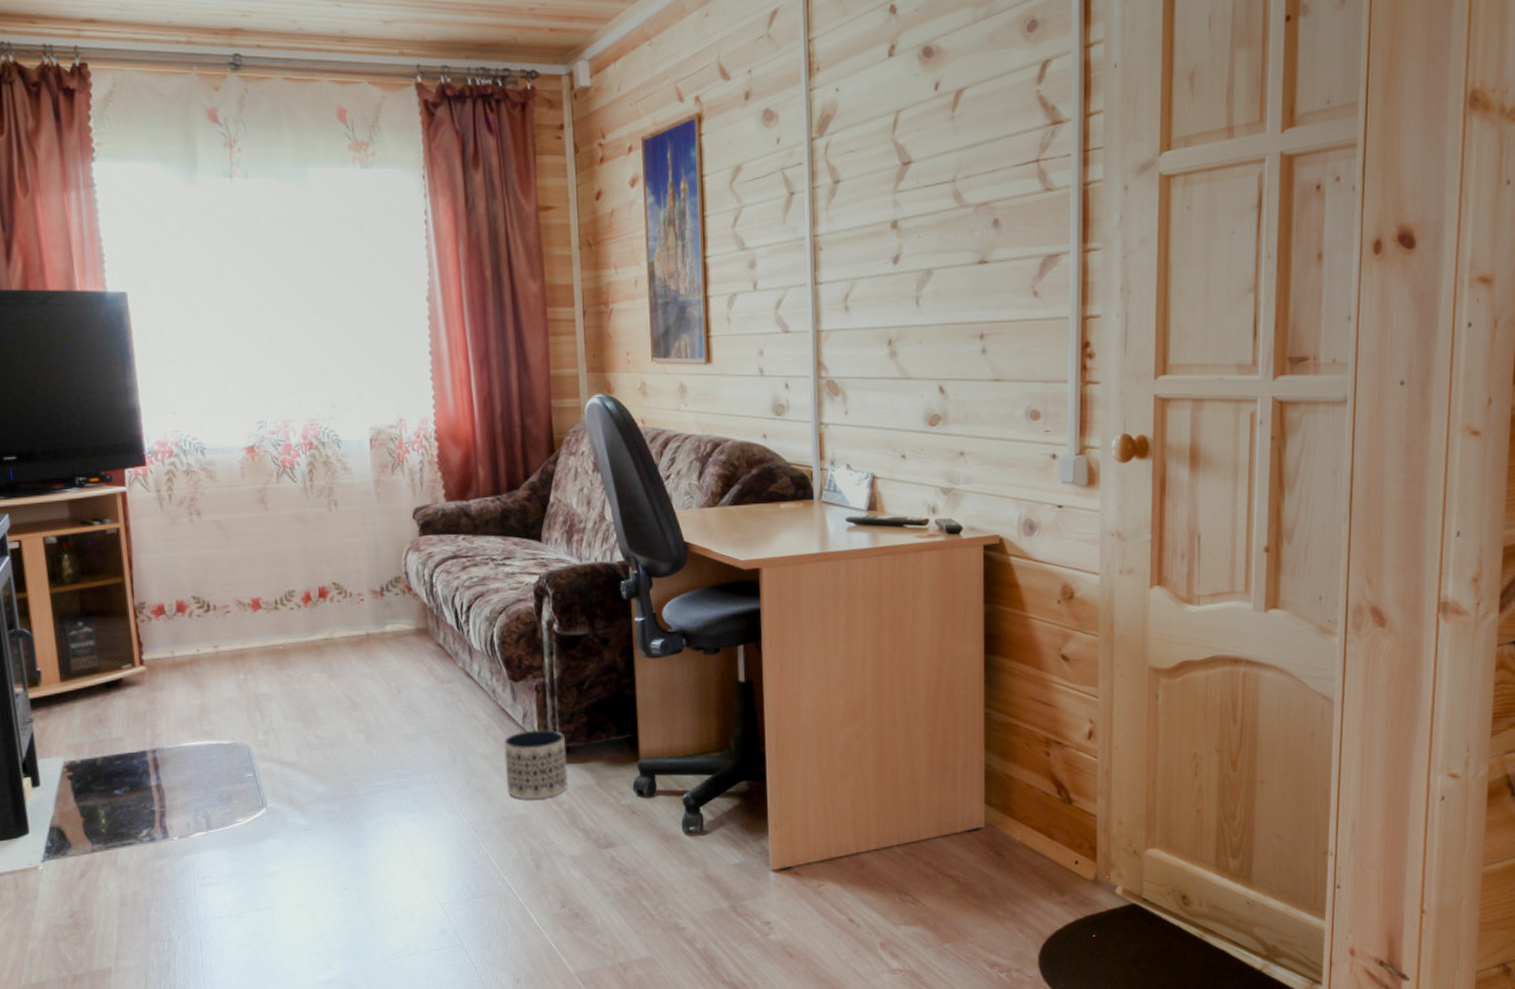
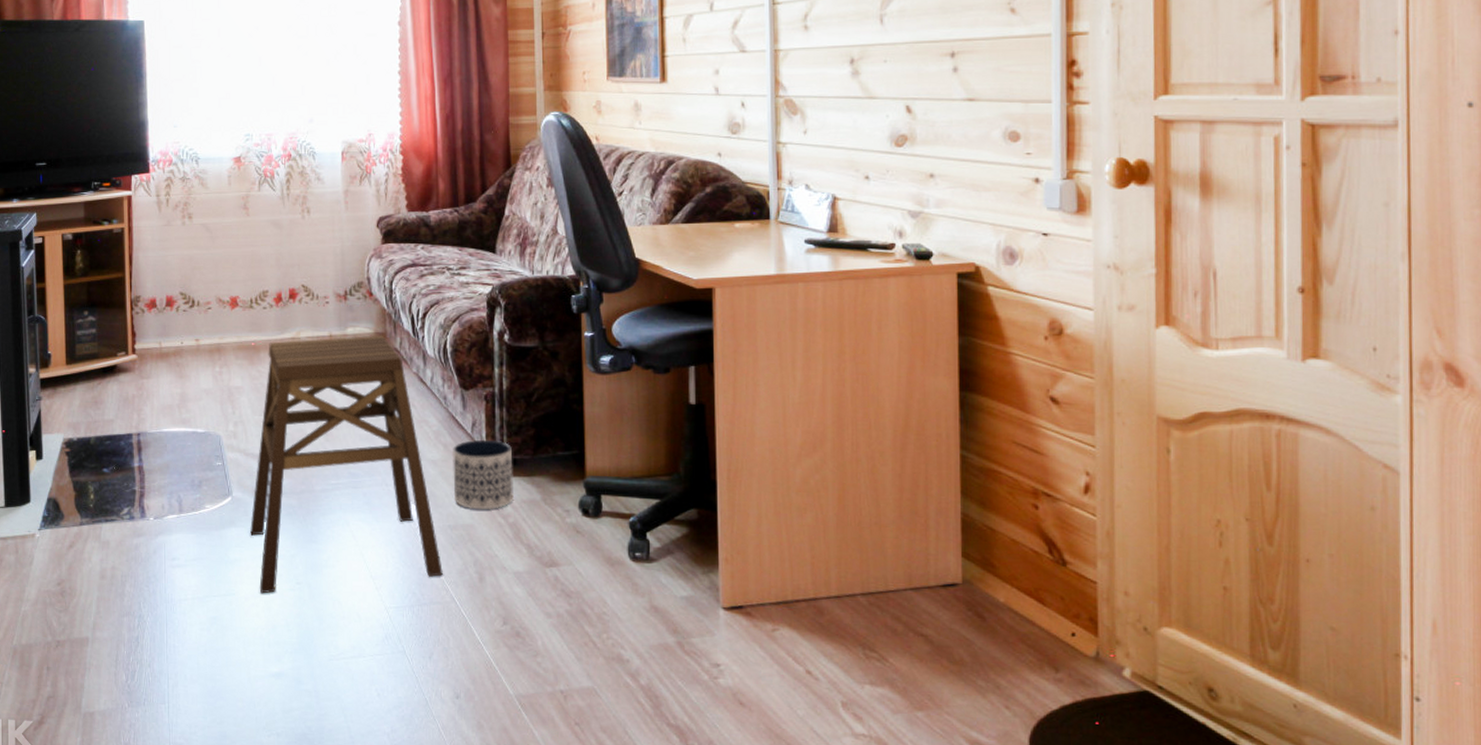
stool: none [289,631,499,904] -> present [250,335,443,594]

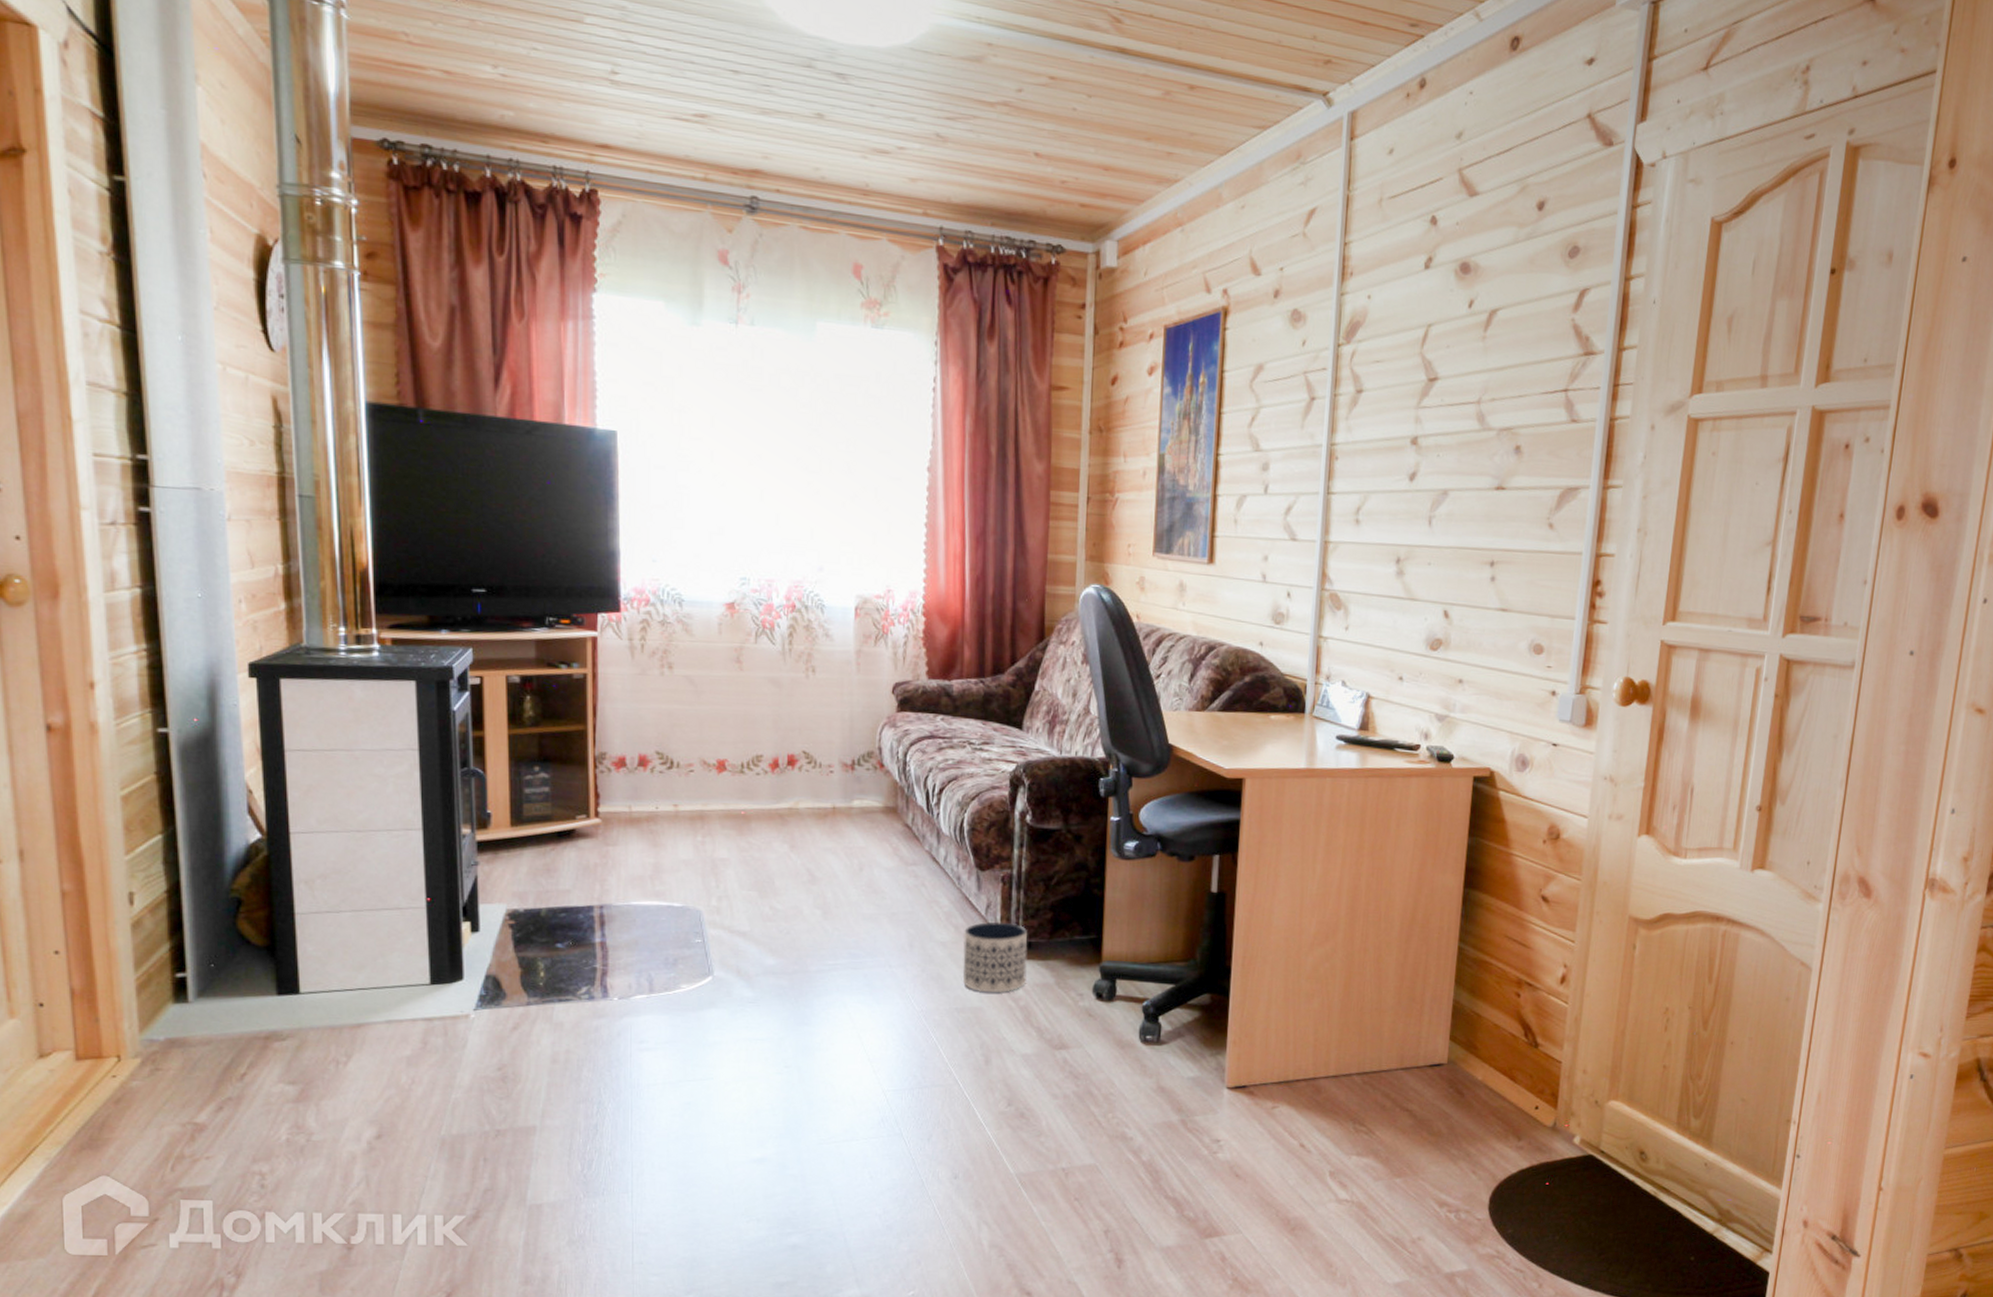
stool: present [250,335,443,594] -> none [733,809,947,1078]

